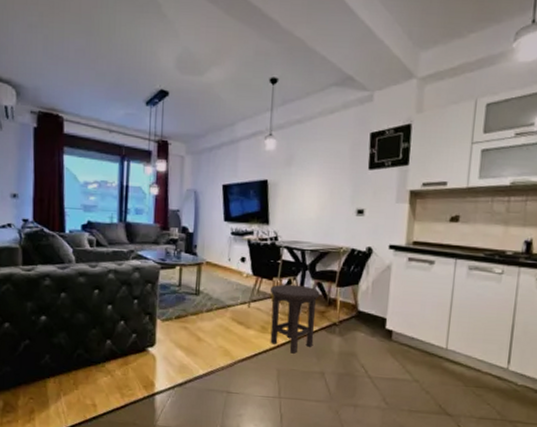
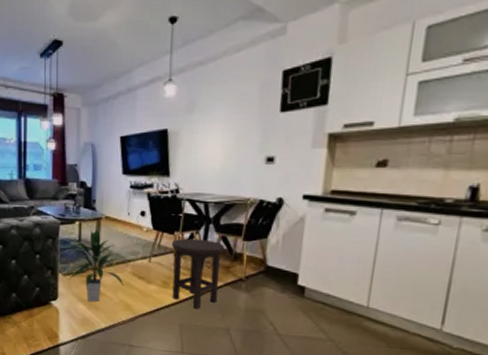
indoor plant: none [169,274,223,348] -> present [70,229,124,302]

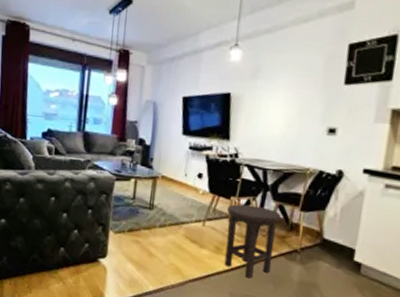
indoor plant: present [70,229,124,302] -> none [121,188,176,263]

